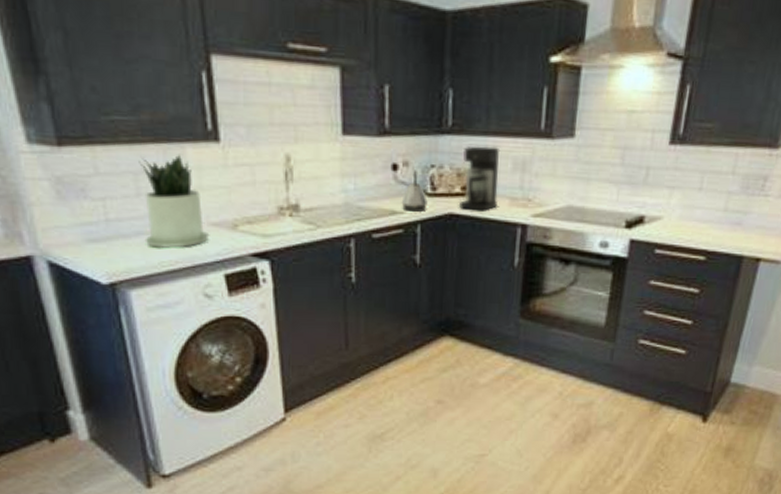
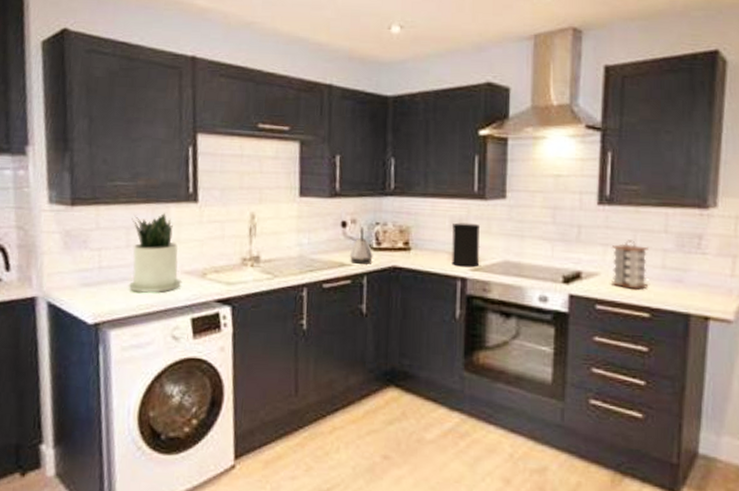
coffee maker: present [458,146,501,211] -> none [401,206,438,265]
canister: none [512,164,545,214] -> present [452,222,481,268]
spice rack: none [673,182,714,233] -> present [611,240,648,289]

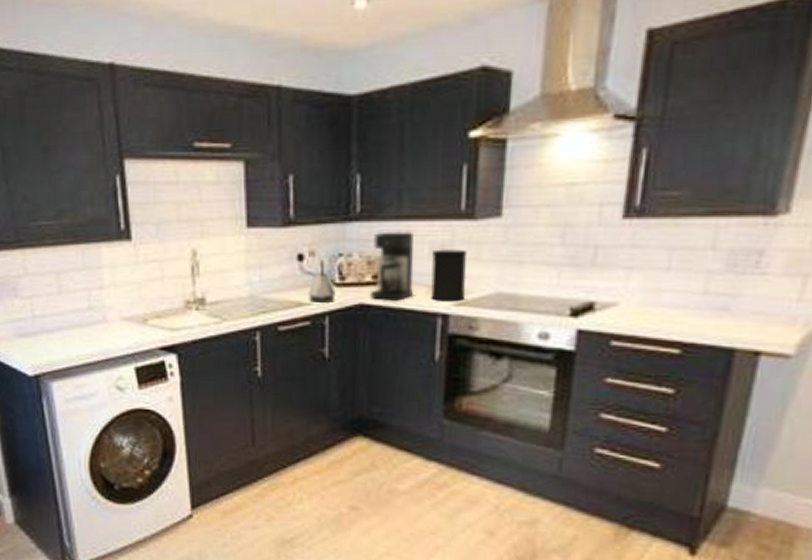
planter: present [128,213,182,294] -> none [61,255,122,343]
coffee maker: none [401,206,438,265] -> present [369,231,415,301]
spice rack: present [611,240,648,289] -> none [633,260,687,321]

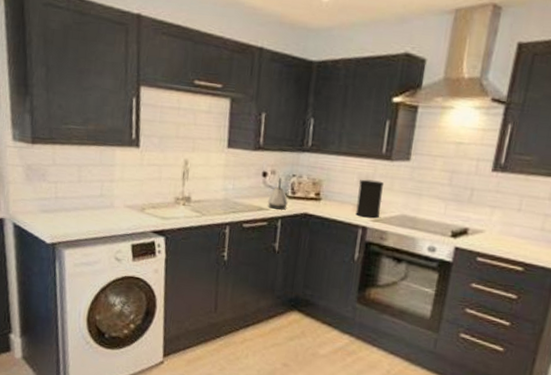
coffee maker: present [369,231,415,301] -> none [312,162,349,214]

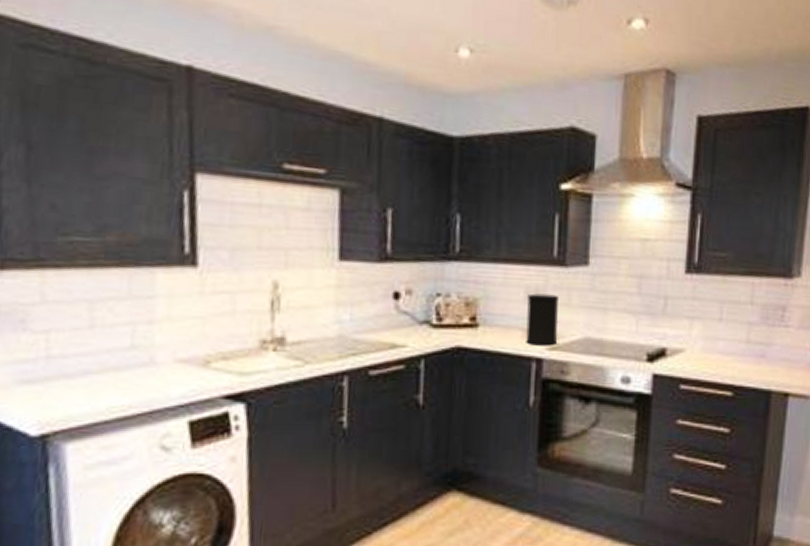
kettle: present [267,177,288,210] -> none [403,299,433,346]

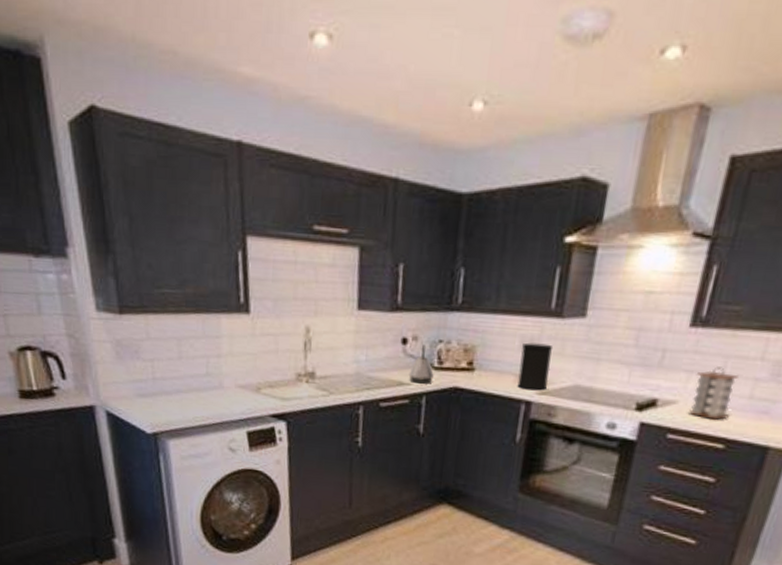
kettle: none [403,299,433,346] -> present [408,344,434,385]
spice rack: none [696,312,734,366] -> present [689,366,738,420]

